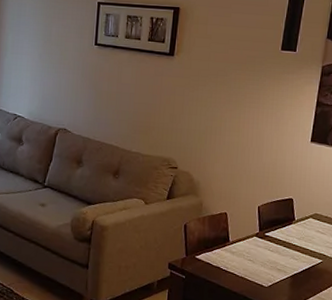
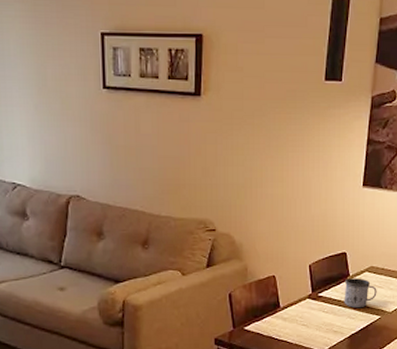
mug: none [288,222,320,251] -> present [344,278,377,309]

